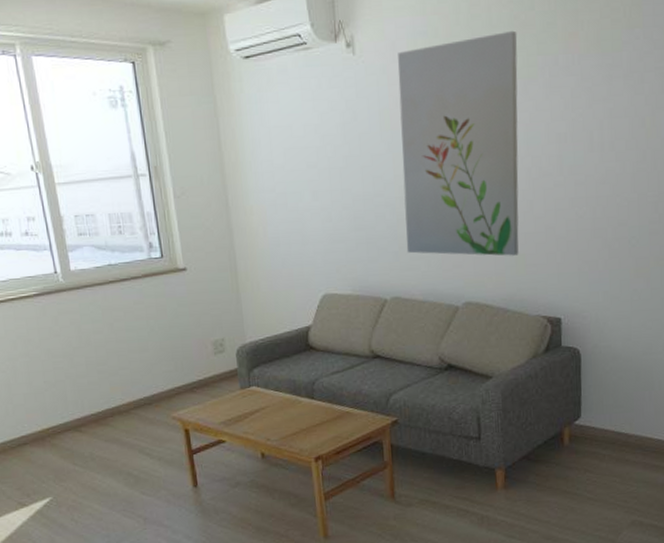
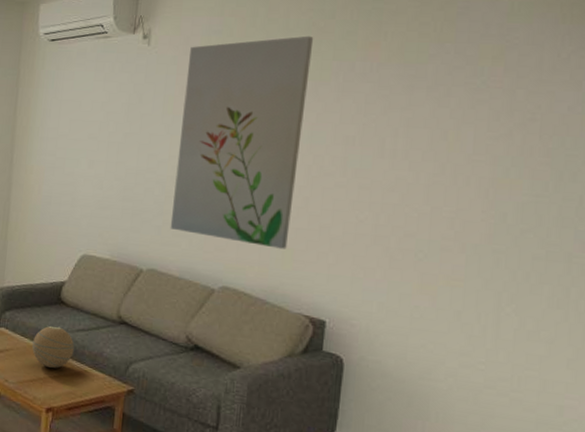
decorative orb: none [288,373,333,418] -> present [32,325,75,369]

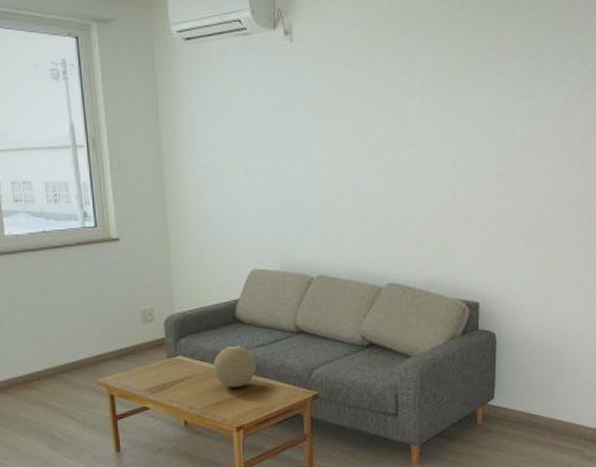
wall art: present [170,35,314,249] -> none [333,28,448,241]

